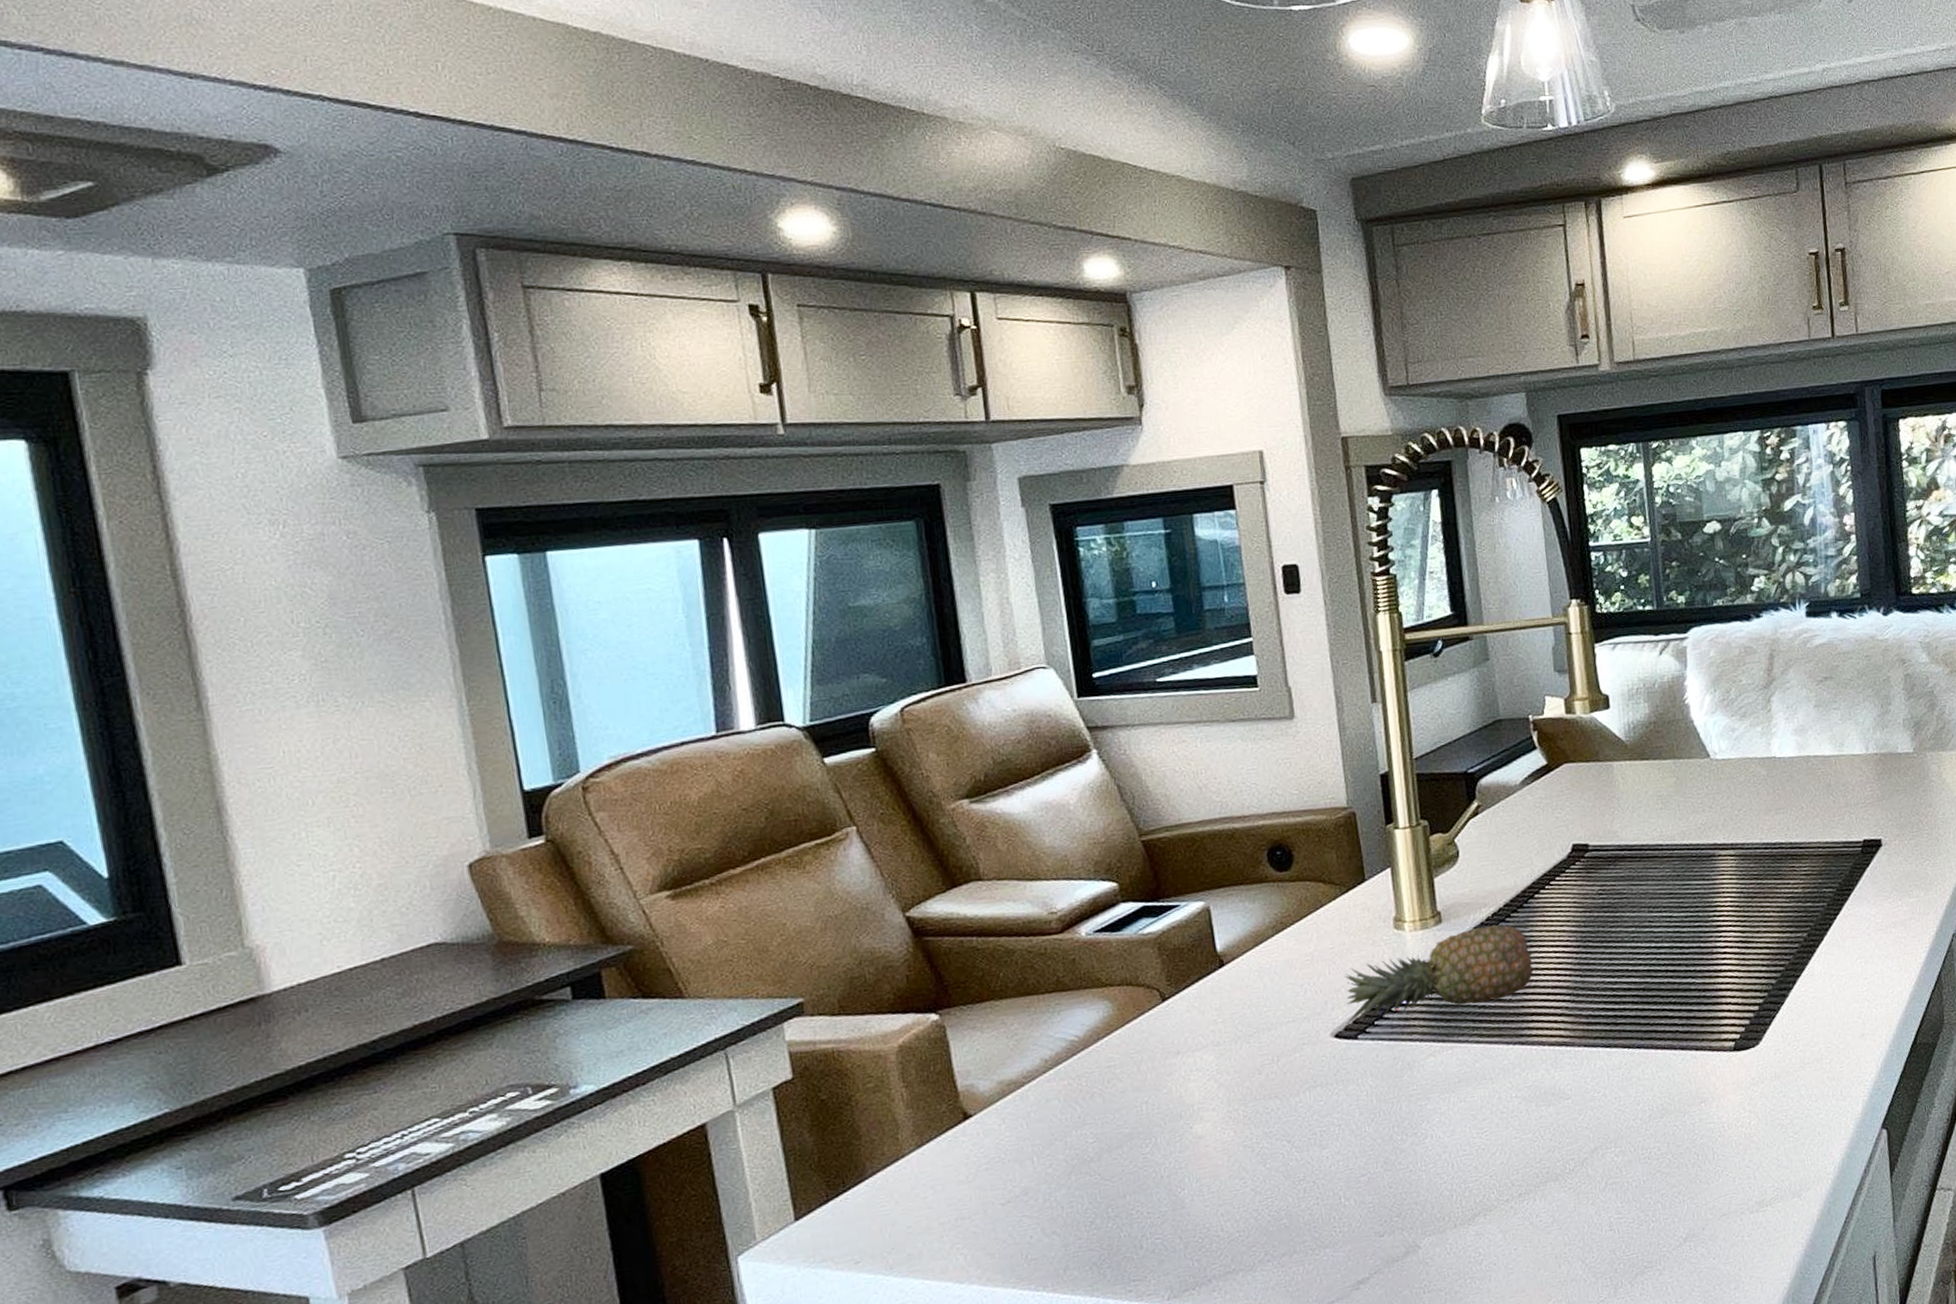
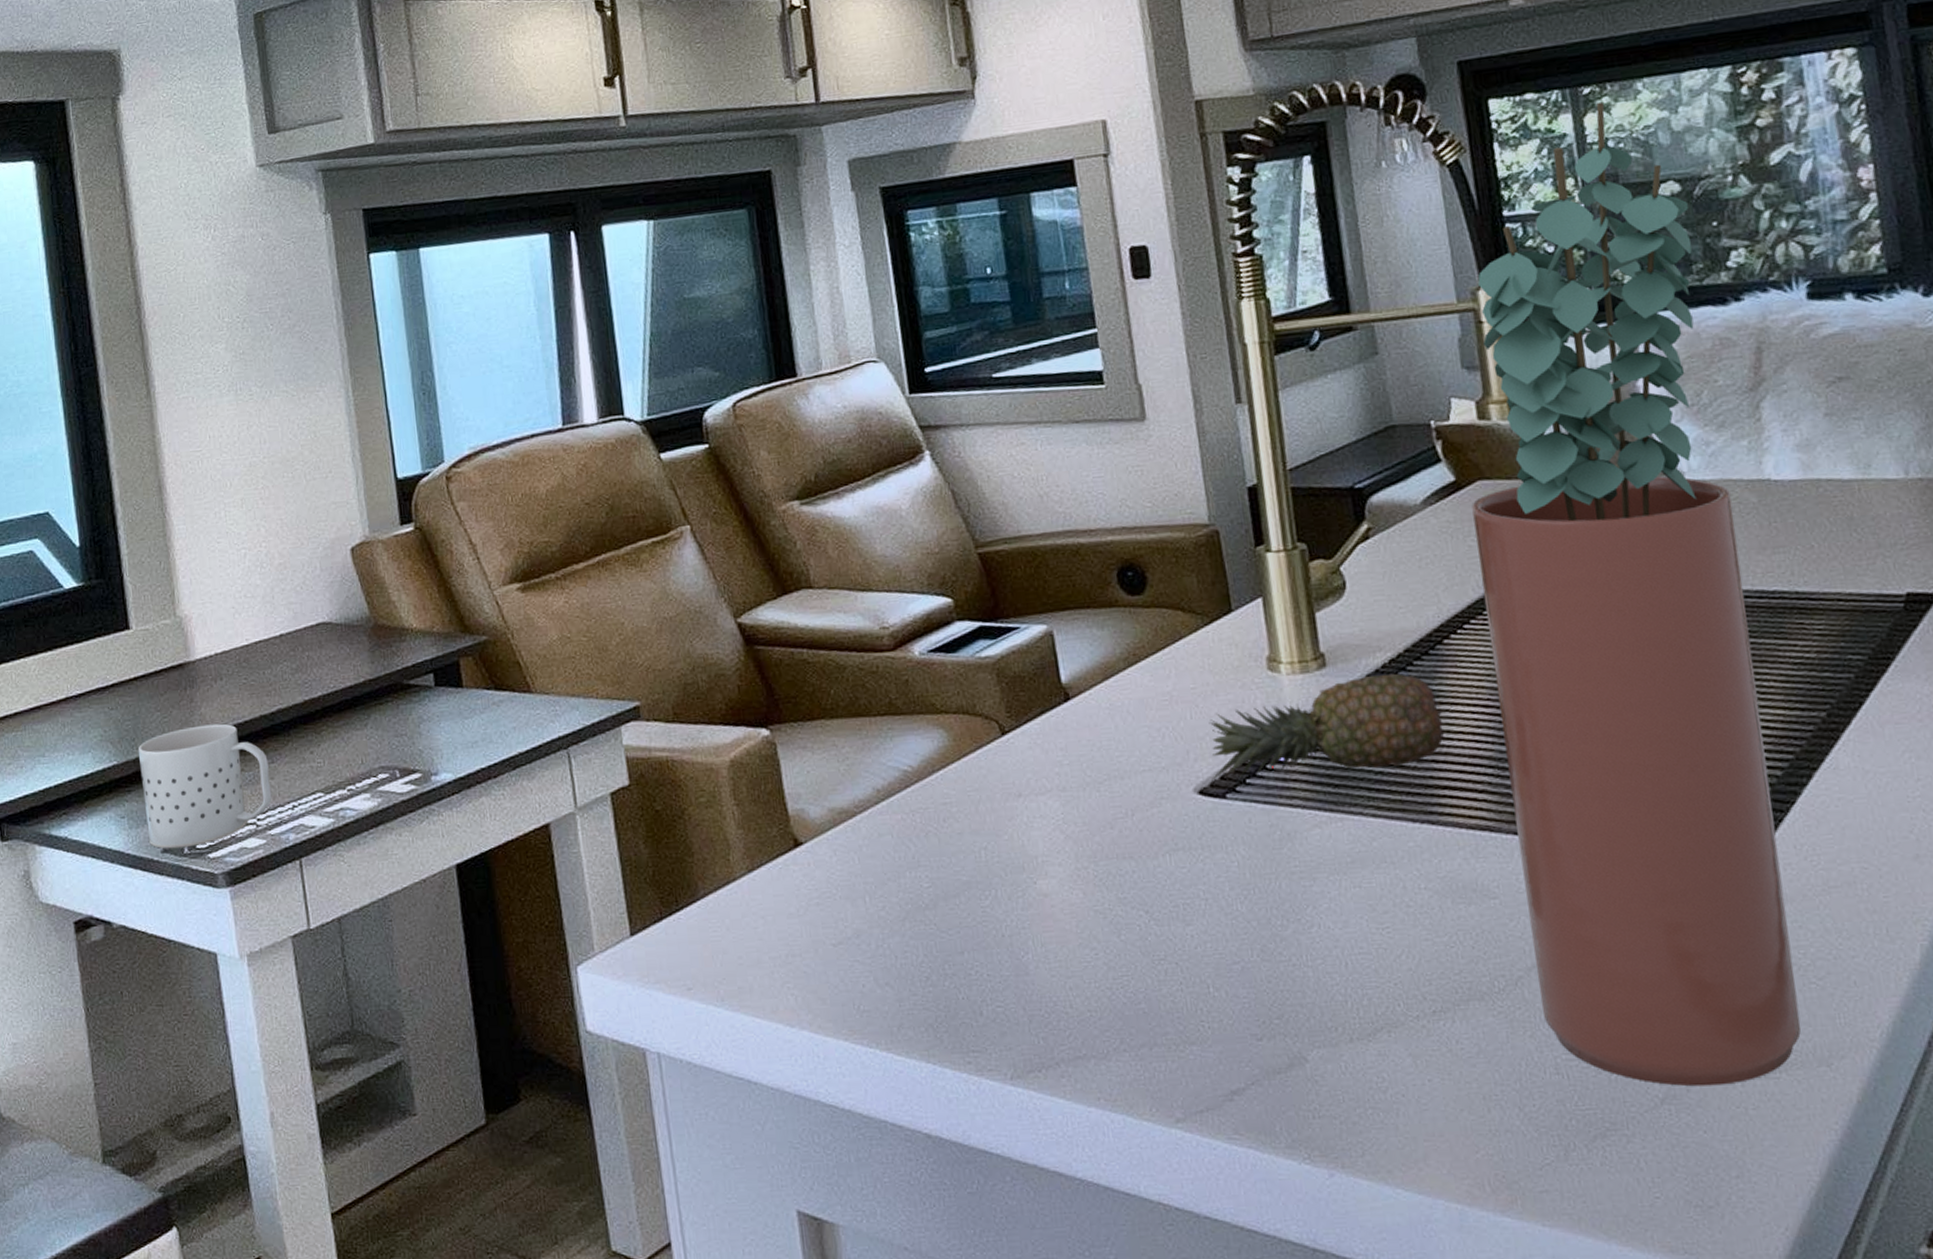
mug: none [197,1057,376,1196] -> present [137,723,272,849]
vase: none [1559,454,1782,1228] -> present [1472,101,1801,1087]

